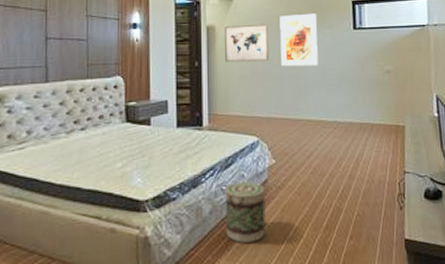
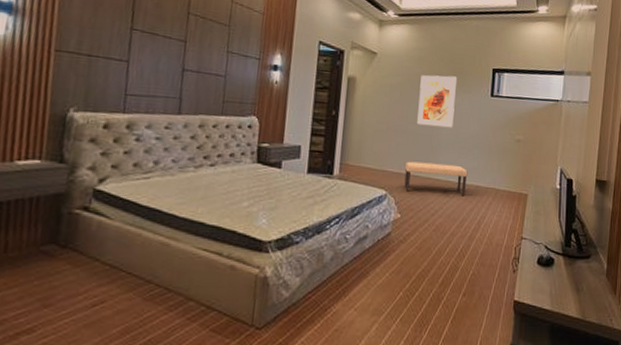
wall art: present [225,24,269,62] -> none [363,78,409,118]
basket: present [225,181,266,243] -> none [344,232,387,291]
bench: none [275,103,340,136] -> present [404,161,468,197]

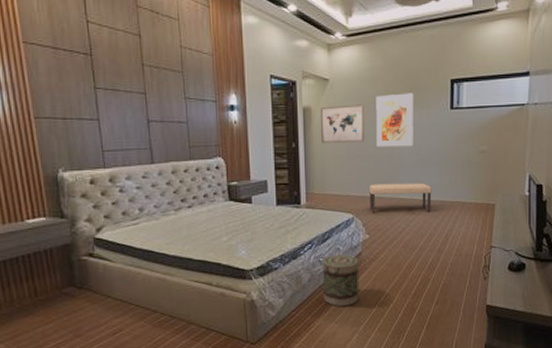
basket: none [344,232,387,291] -> present [322,254,359,306]
wall art: none [363,78,409,118] -> present [321,104,365,143]

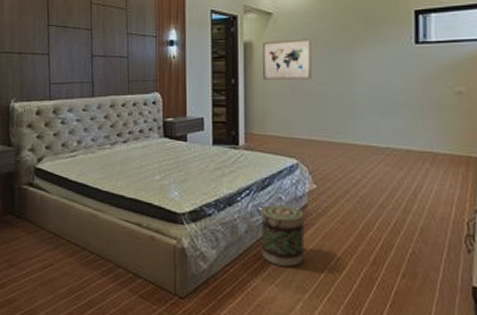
bench: present [369,182,432,213] -> none [317,126,394,163]
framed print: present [376,93,413,148] -> none [325,26,370,86]

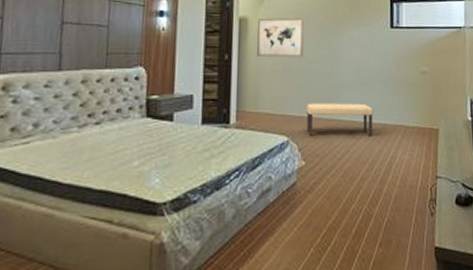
basket: present [261,204,305,267] -> none [249,184,293,250]
bench: none [317,126,394,163] -> present [307,103,374,137]

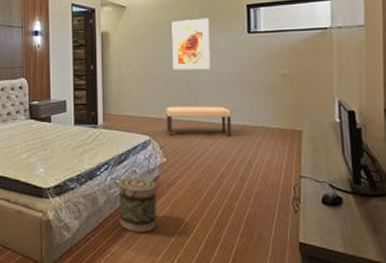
basket: none [249,184,293,250] -> present [118,176,157,232]
wall art: present [257,17,303,58] -> none [118,29,161,66]
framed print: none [316,9,354,65] -> present [171,18,211,70]

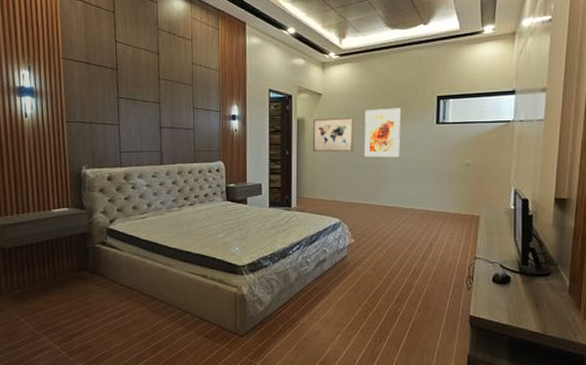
wall art: none [118,29,161,66] -> present [313,117,354,152]
basket: present [118,176,157,232] -> none [308,256,344,306]
bench: present [166,106,232,137] -> none [356,191,417,221]

